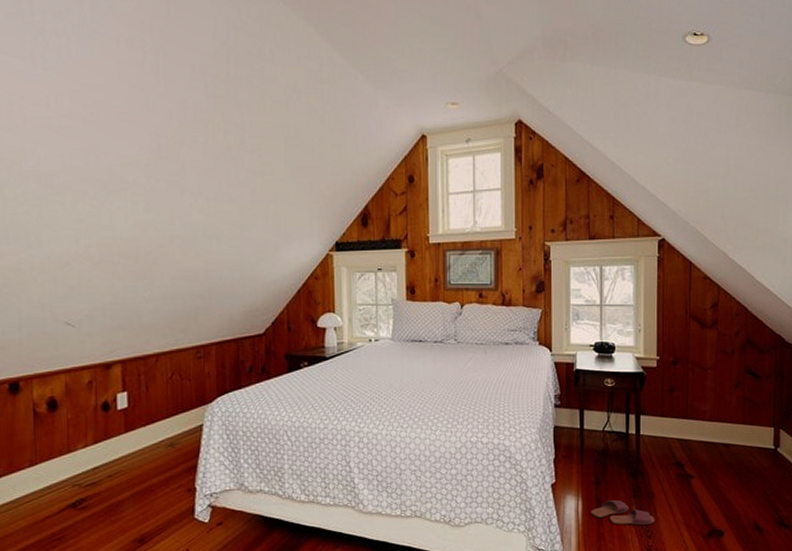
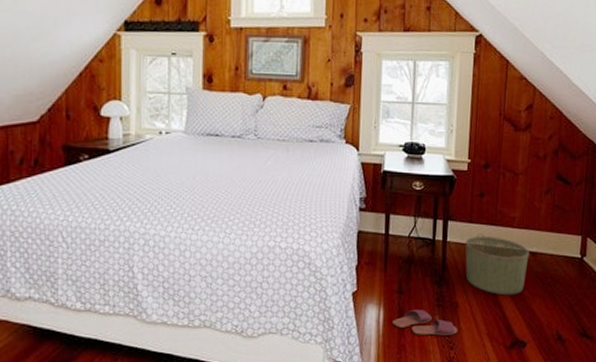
basket: none [658,427,722,486] -> present [465,234,529,296]

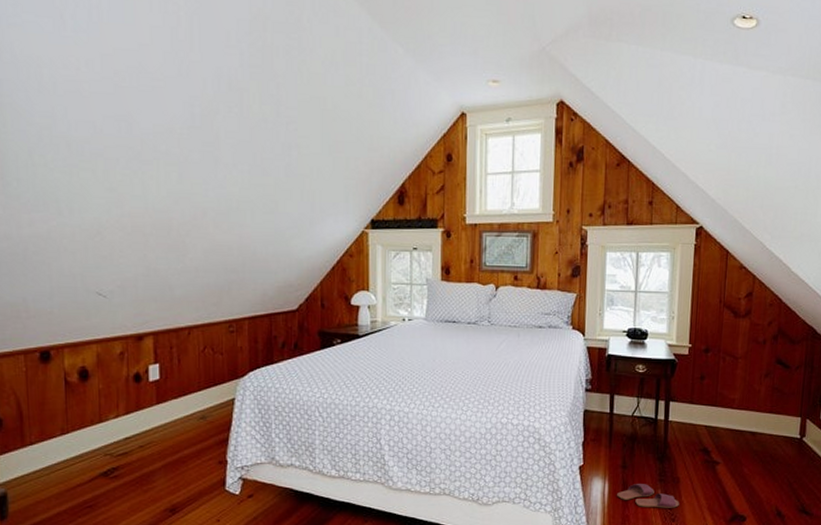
basket: present [465,234,529,296] -> none [686,414,749,472]

